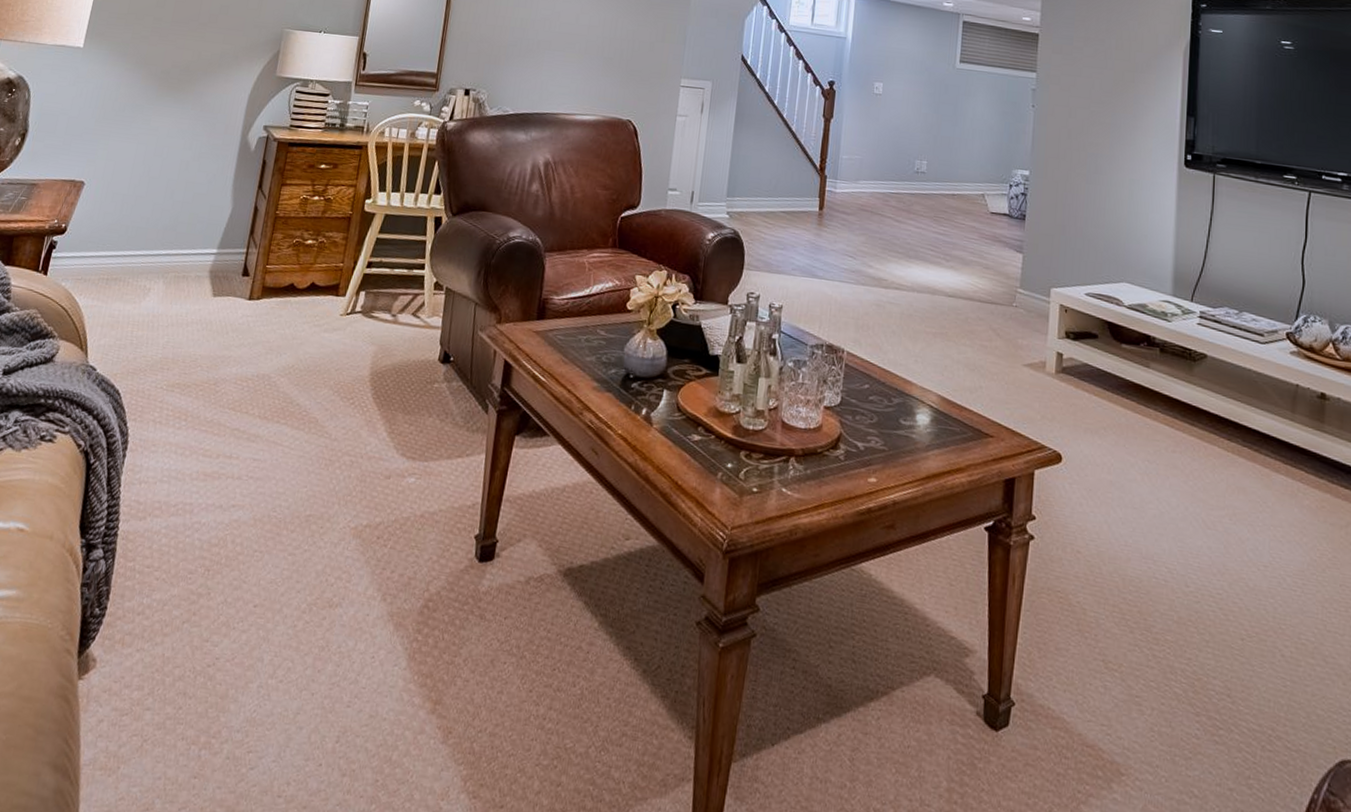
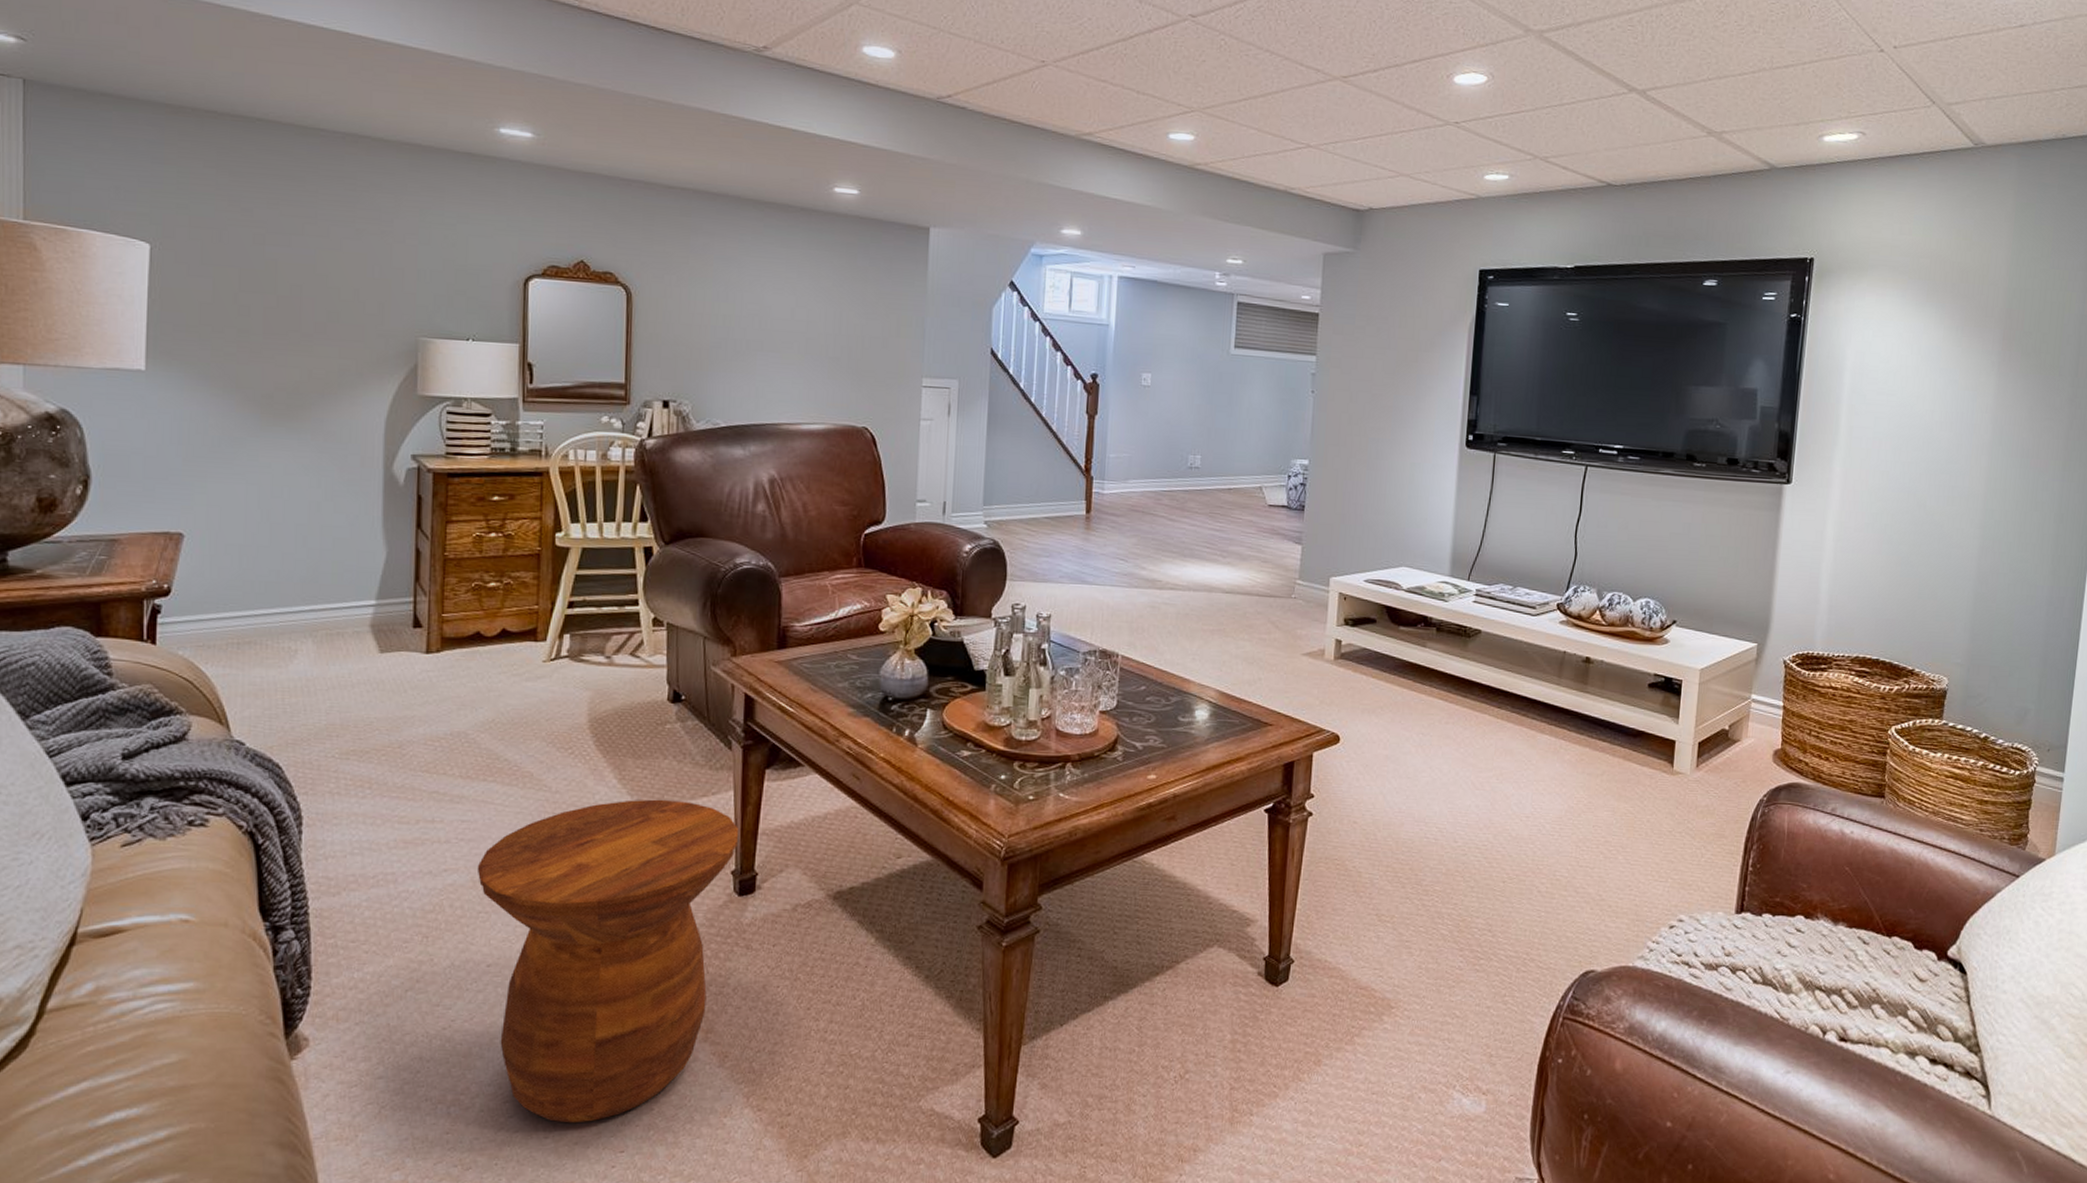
side table: none [253,453,485,786] -> present [477,799,738,1123]

